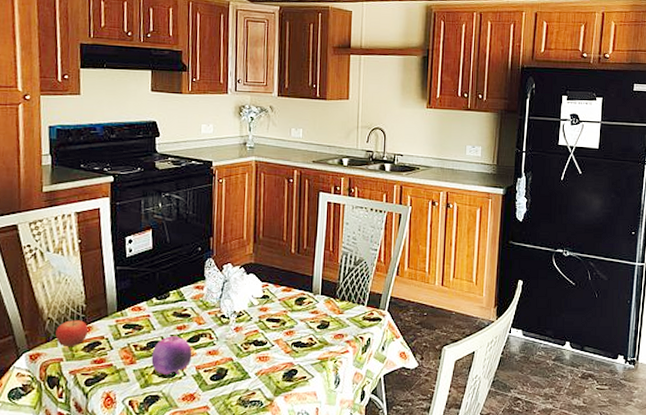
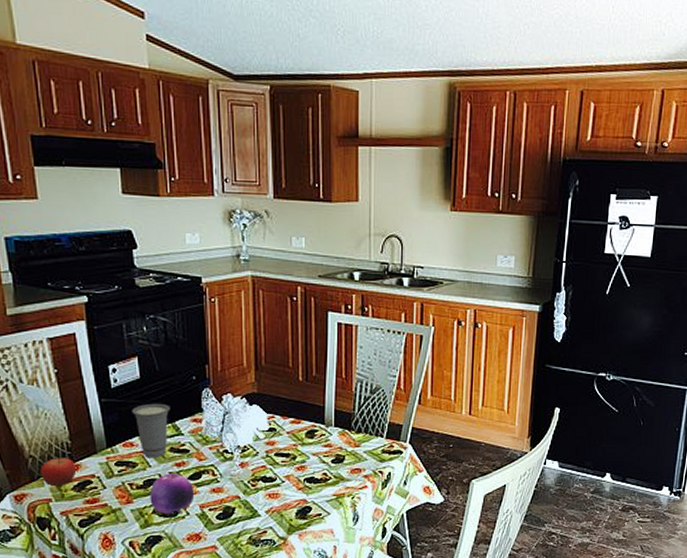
cup: none [142,271,177,322] -> present [132,403,171,458]

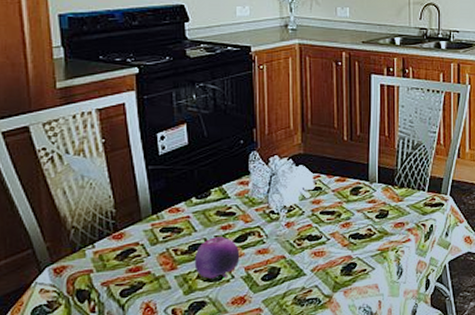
fruit: present [40,456,77,487] -> none [82,226,121,257]
cup: present [132,403,171,458] -> none [179,168,218,223]

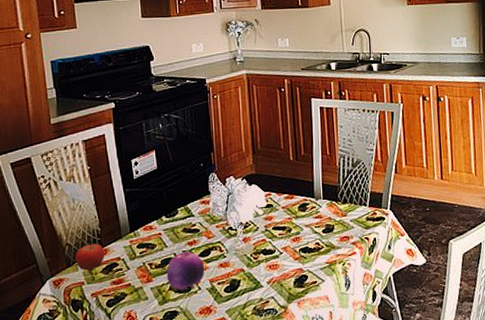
fruit: none [82,226,121,257] -> present [75,243,105,271]

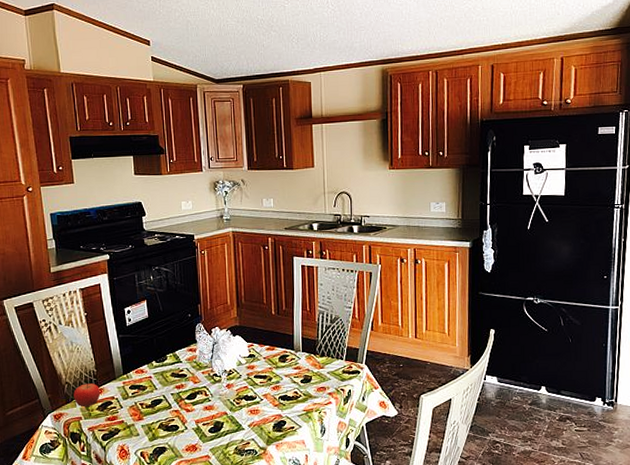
fruit: present [166,251,205,290] -> none [156,394,191,429]

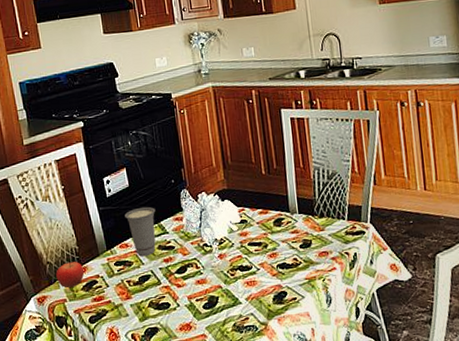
cup: none [142,337,172,382] -> present [124,206,156,257]

